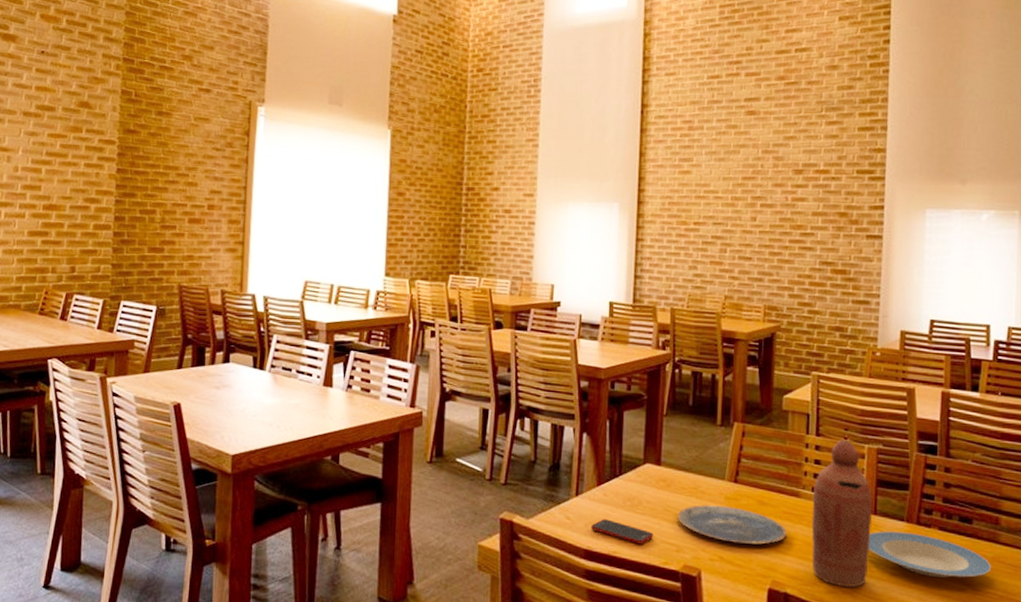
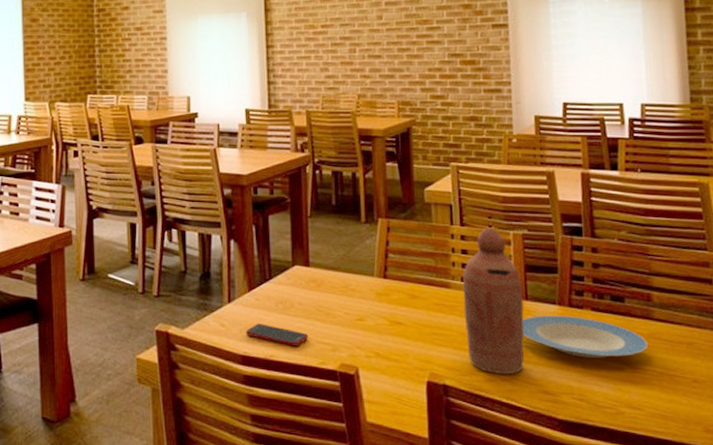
plate: present [677,505,787,545] -> none [329,302,440,339]

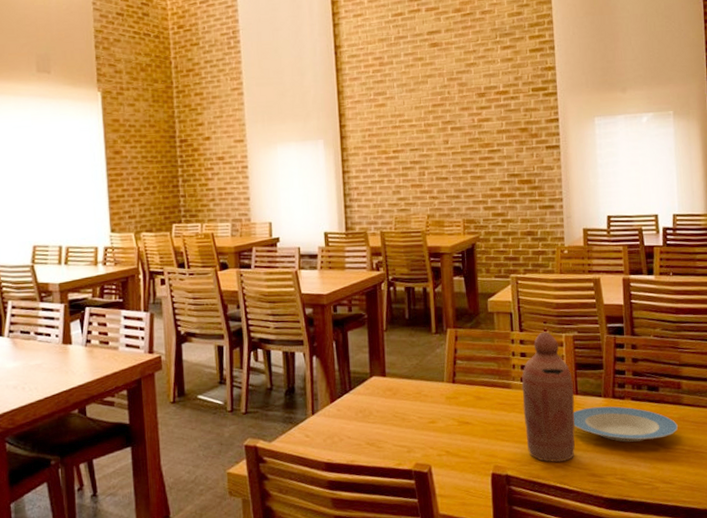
cell phone: present [246,324,309,346] -> none [329,432,387,451]

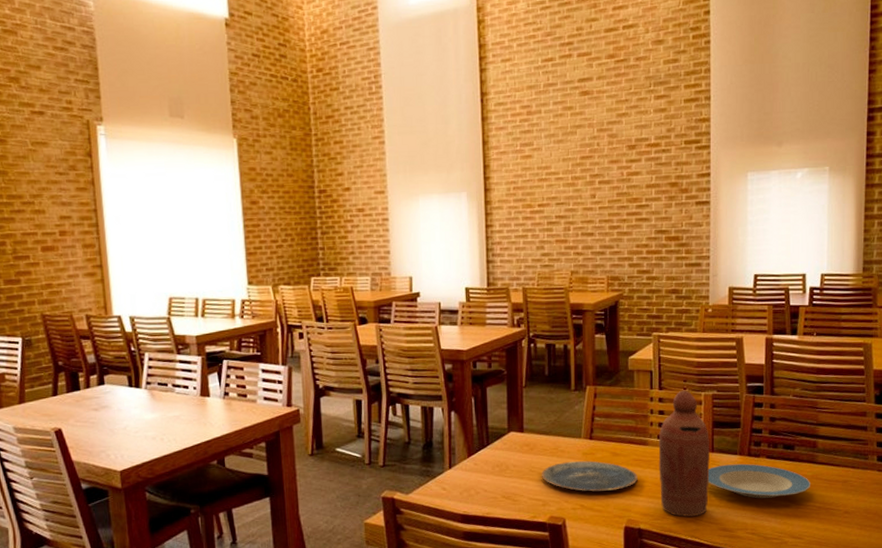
plate: none [405,405,503,438] -> present [541,461,638,492]

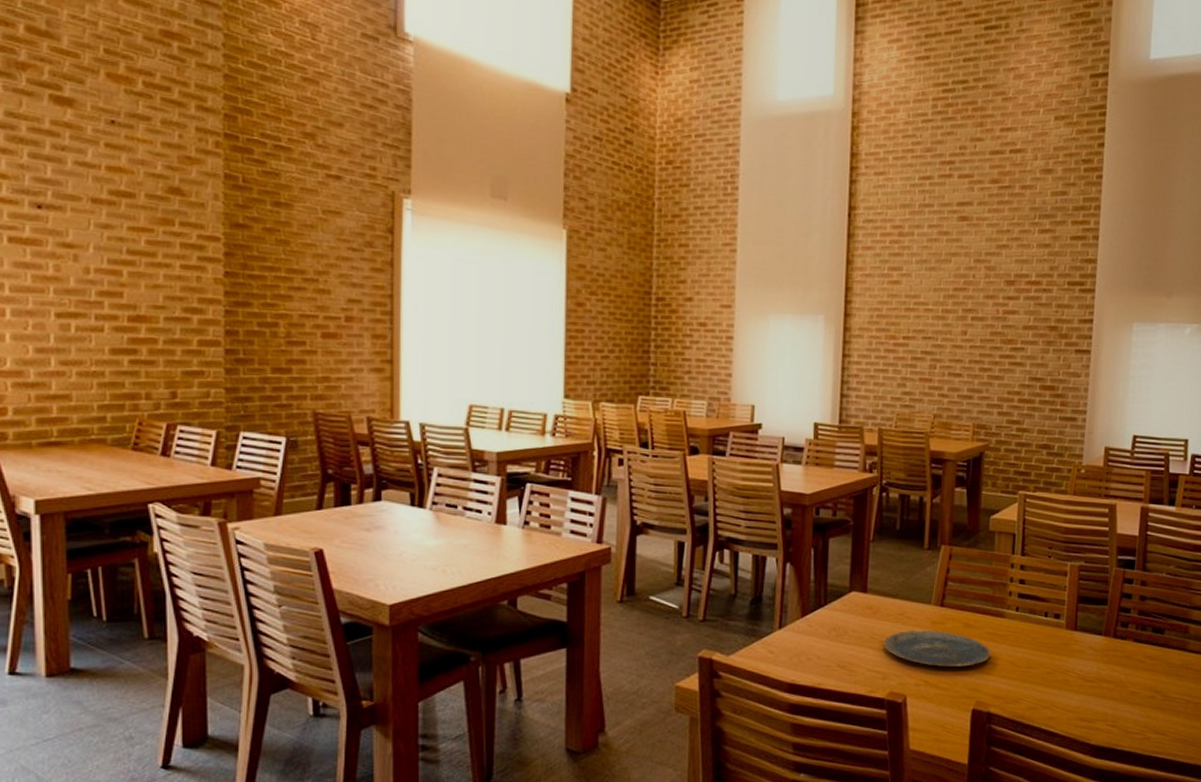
bottle: present [658,390,711,518] -> none [1014,558,1073,703]
plate: present [707,463,810,499] -> none [1067,645,1179,687]

